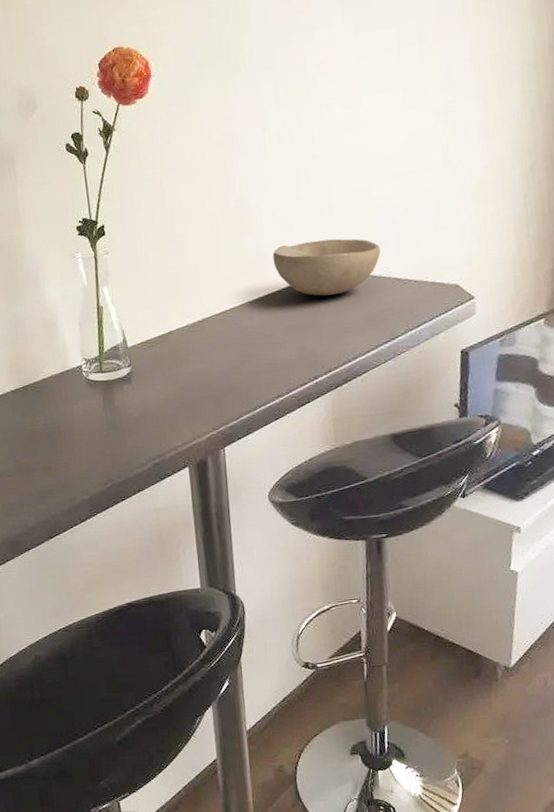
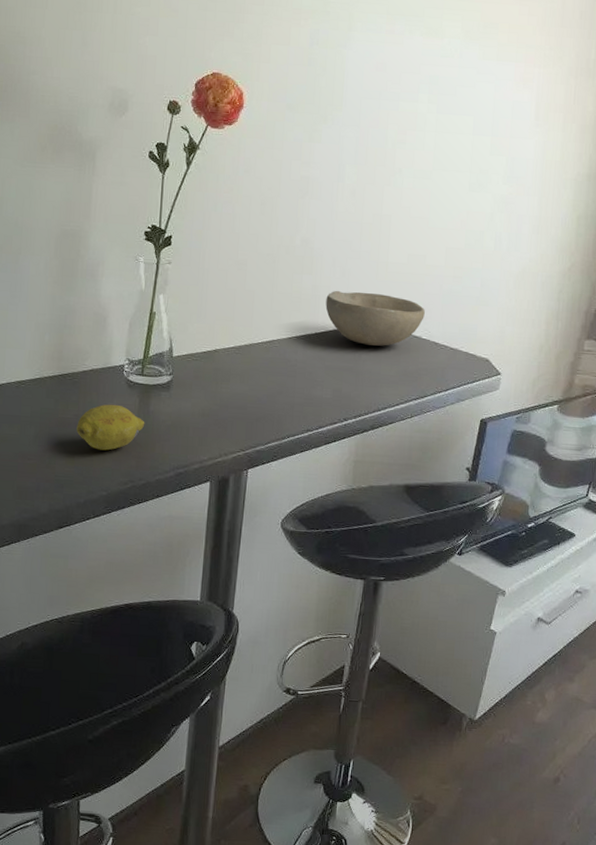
fruit: none [47,406,113,455] -> present [76,404,145,451]

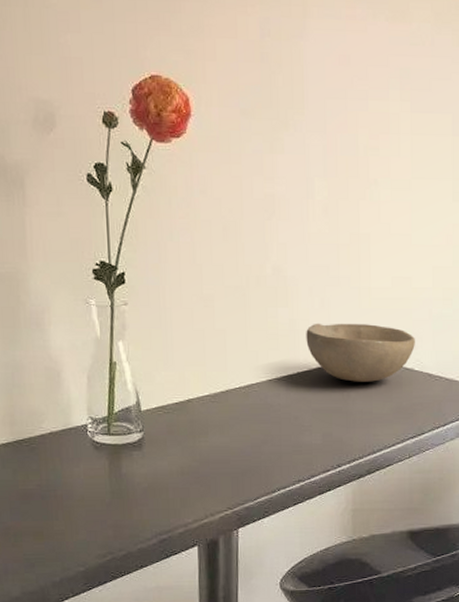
fruit: present [76,404,145,451] -> none [41,469,119,522]

